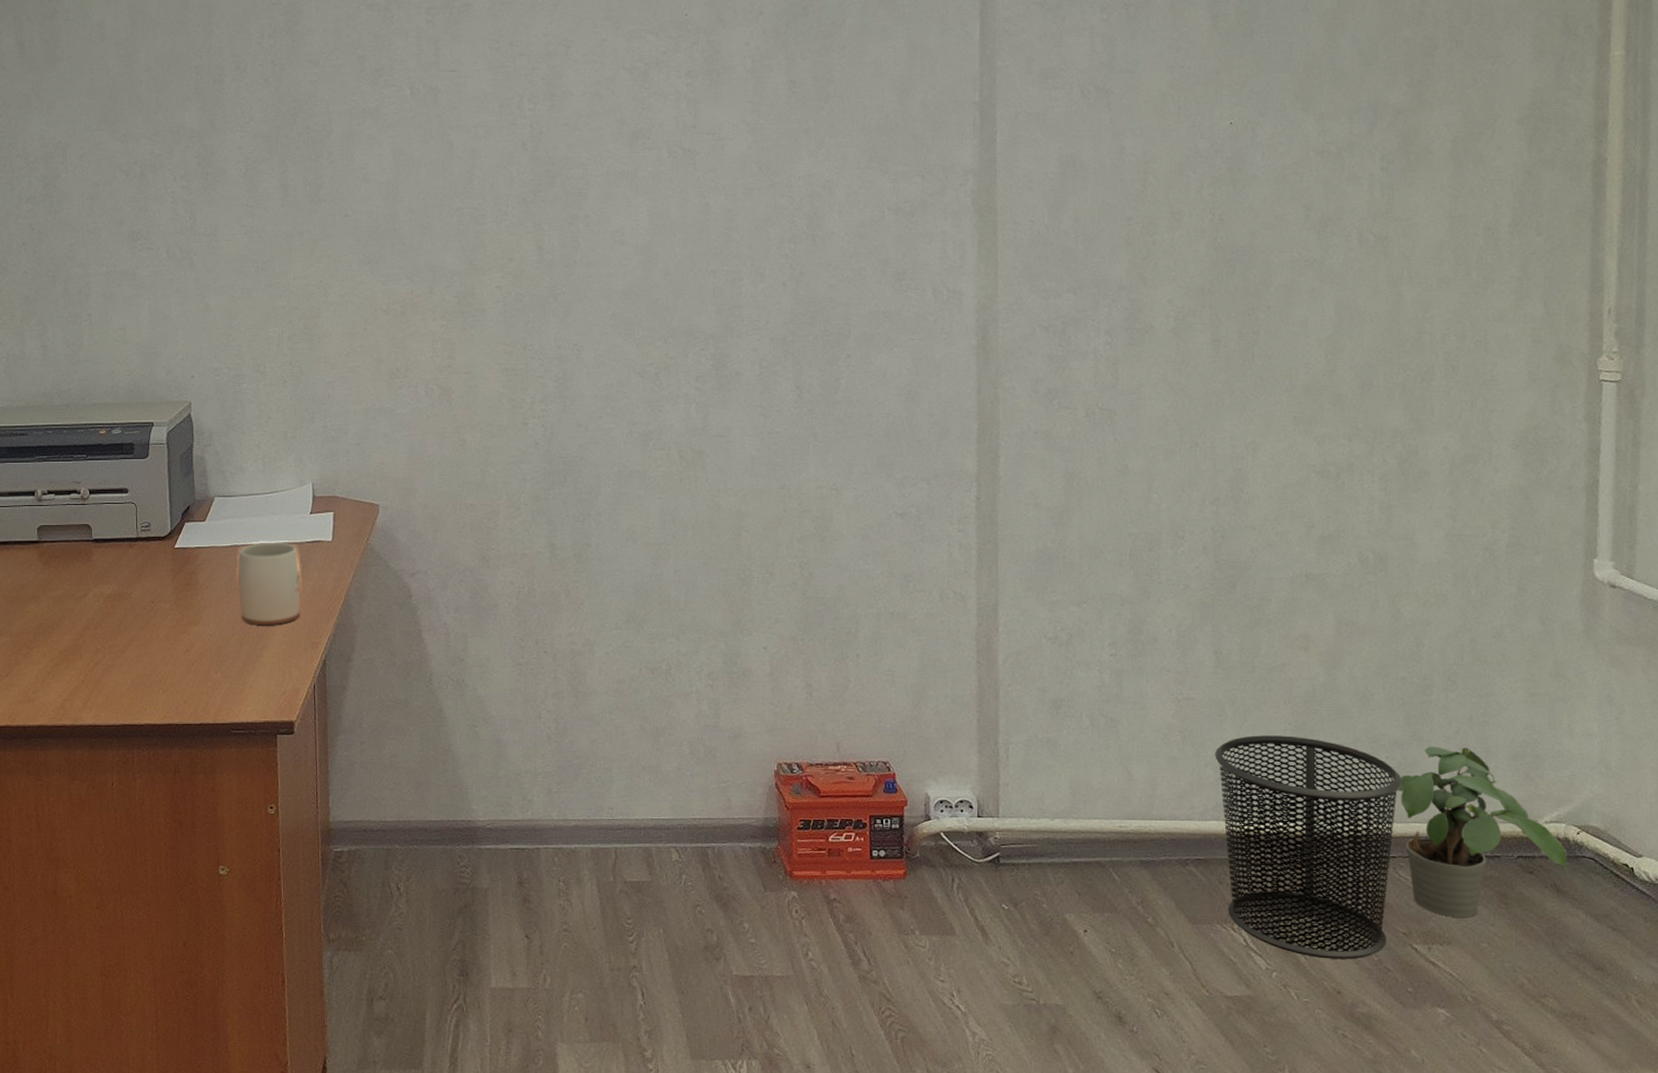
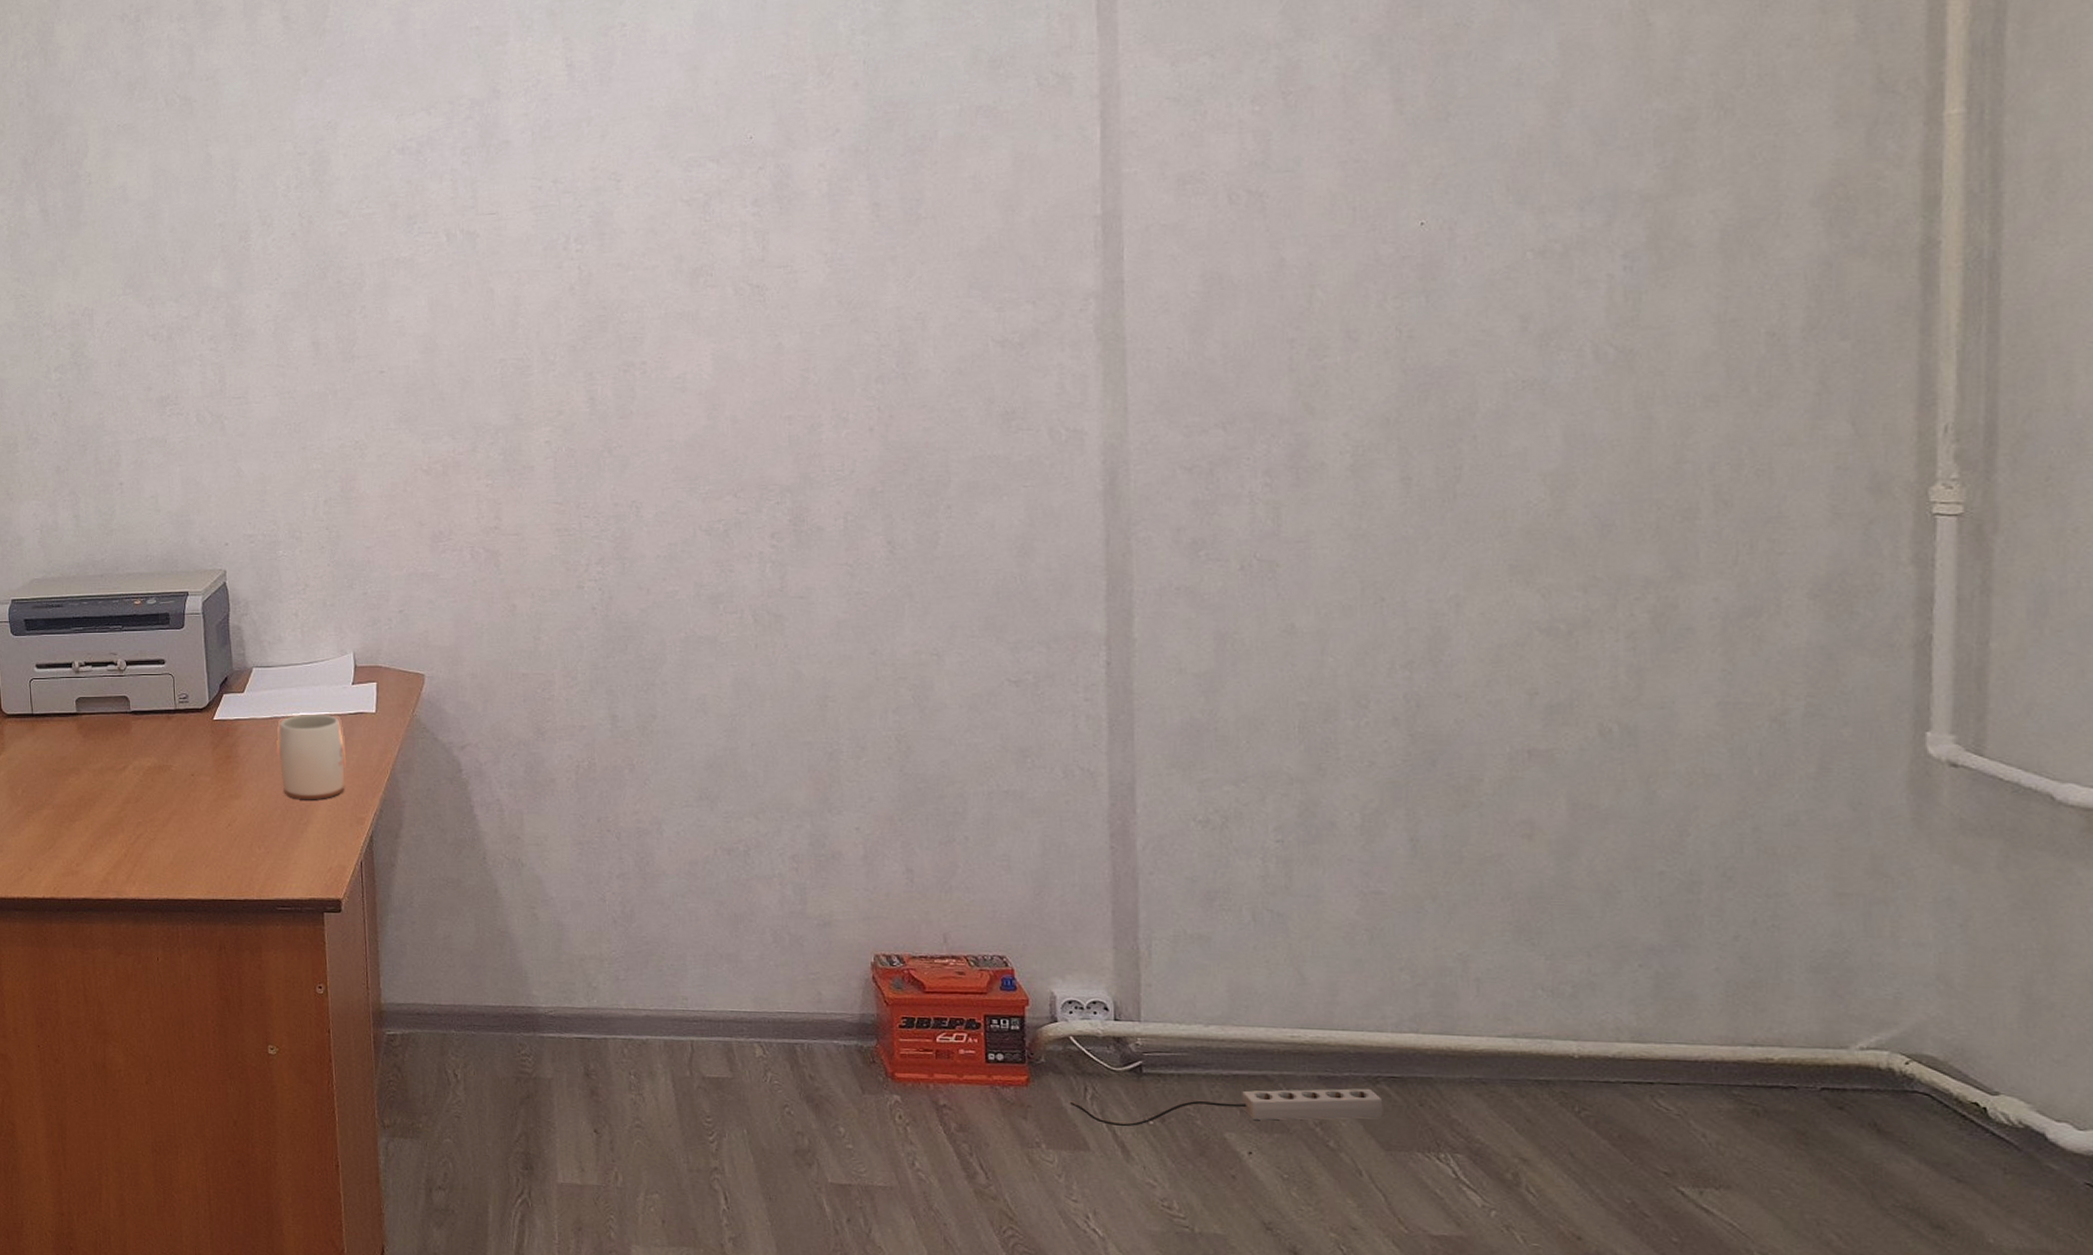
power strip: none [940,870,1191,913] -> present [1070,1088,1383,1127]
trash can: present [1215,735,1402,960] -> none [1412,936,1661,1201]
potted plant: present [1397,746,1568,917] -> none [1654,953,1893,1158]

